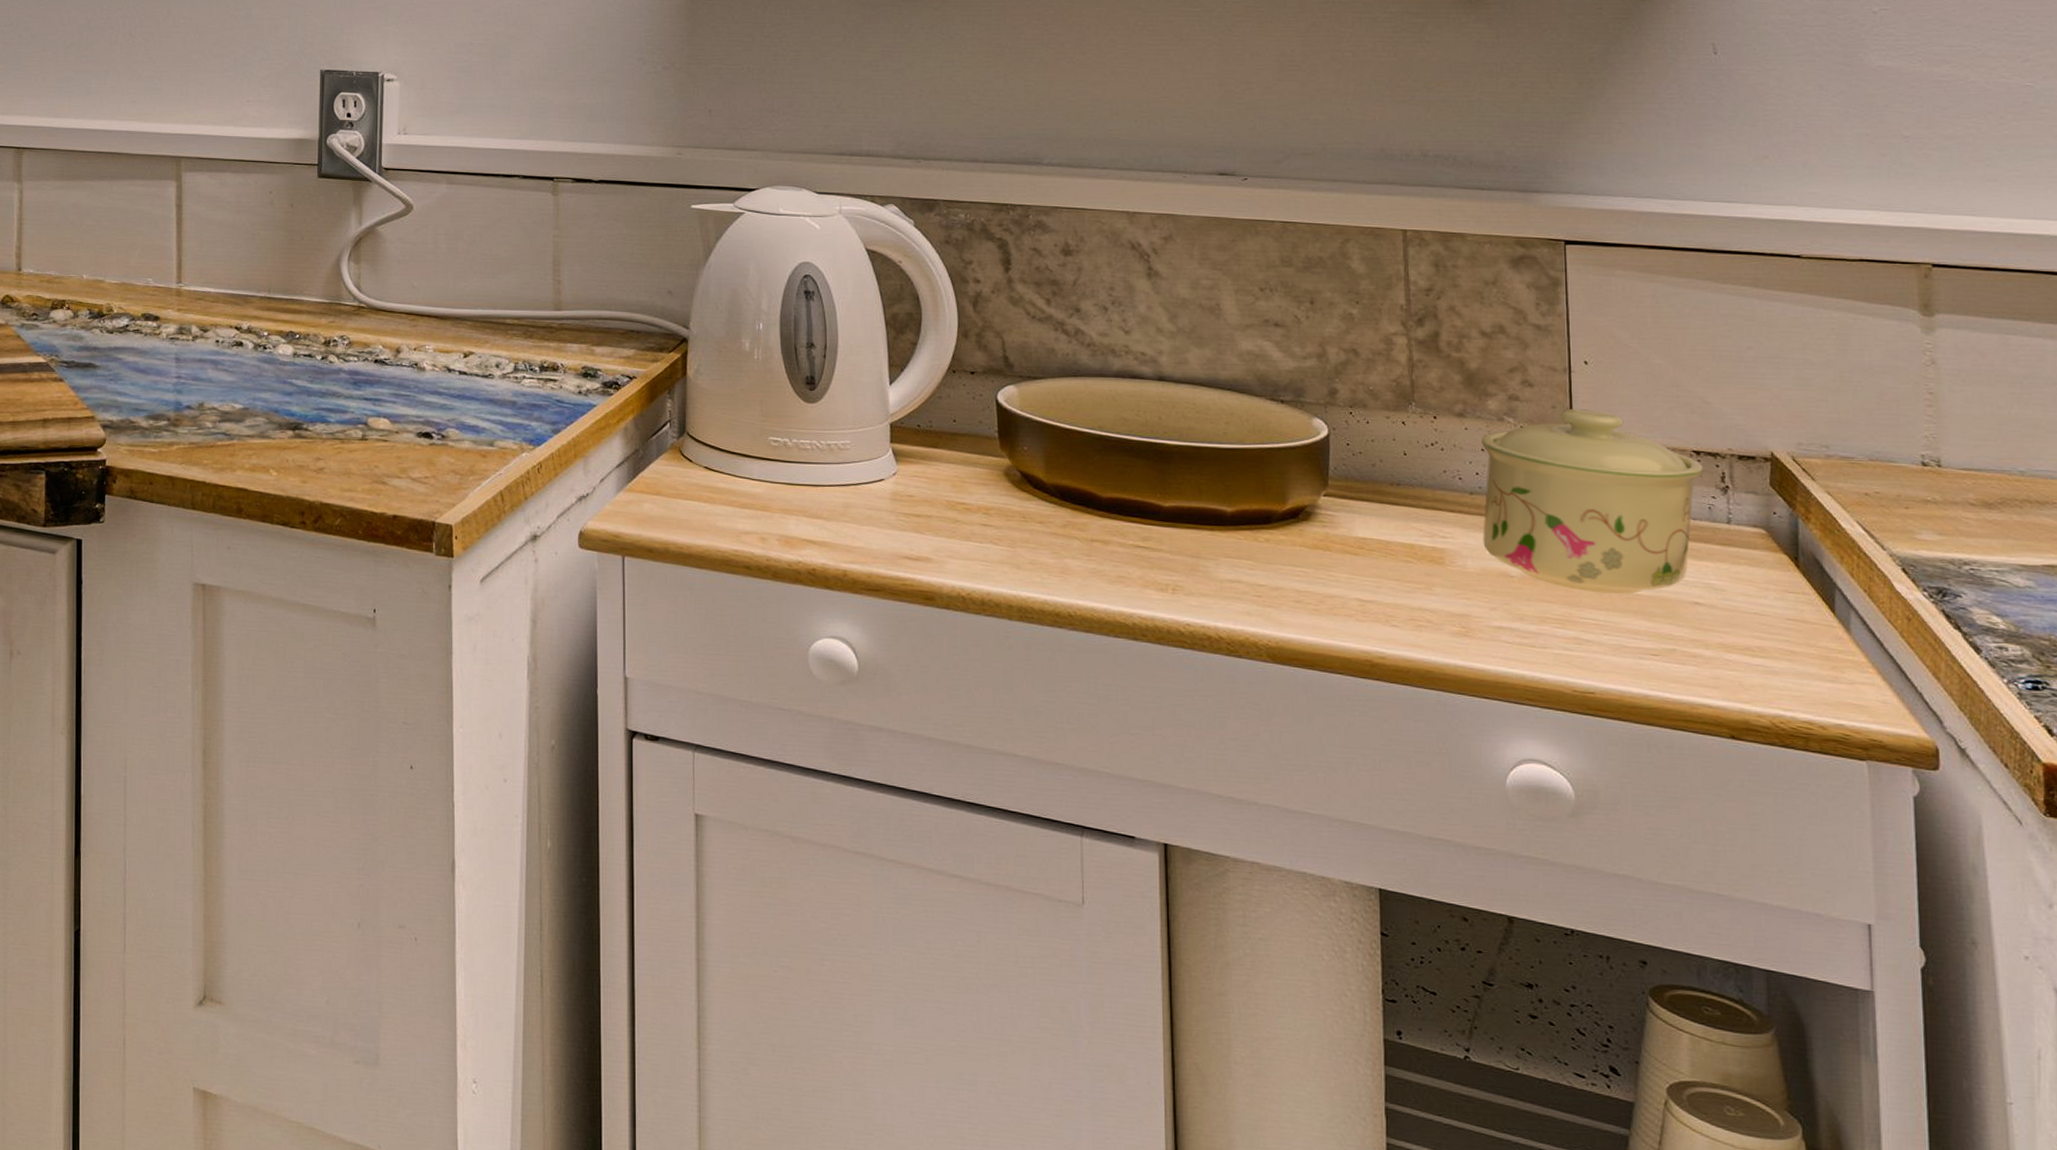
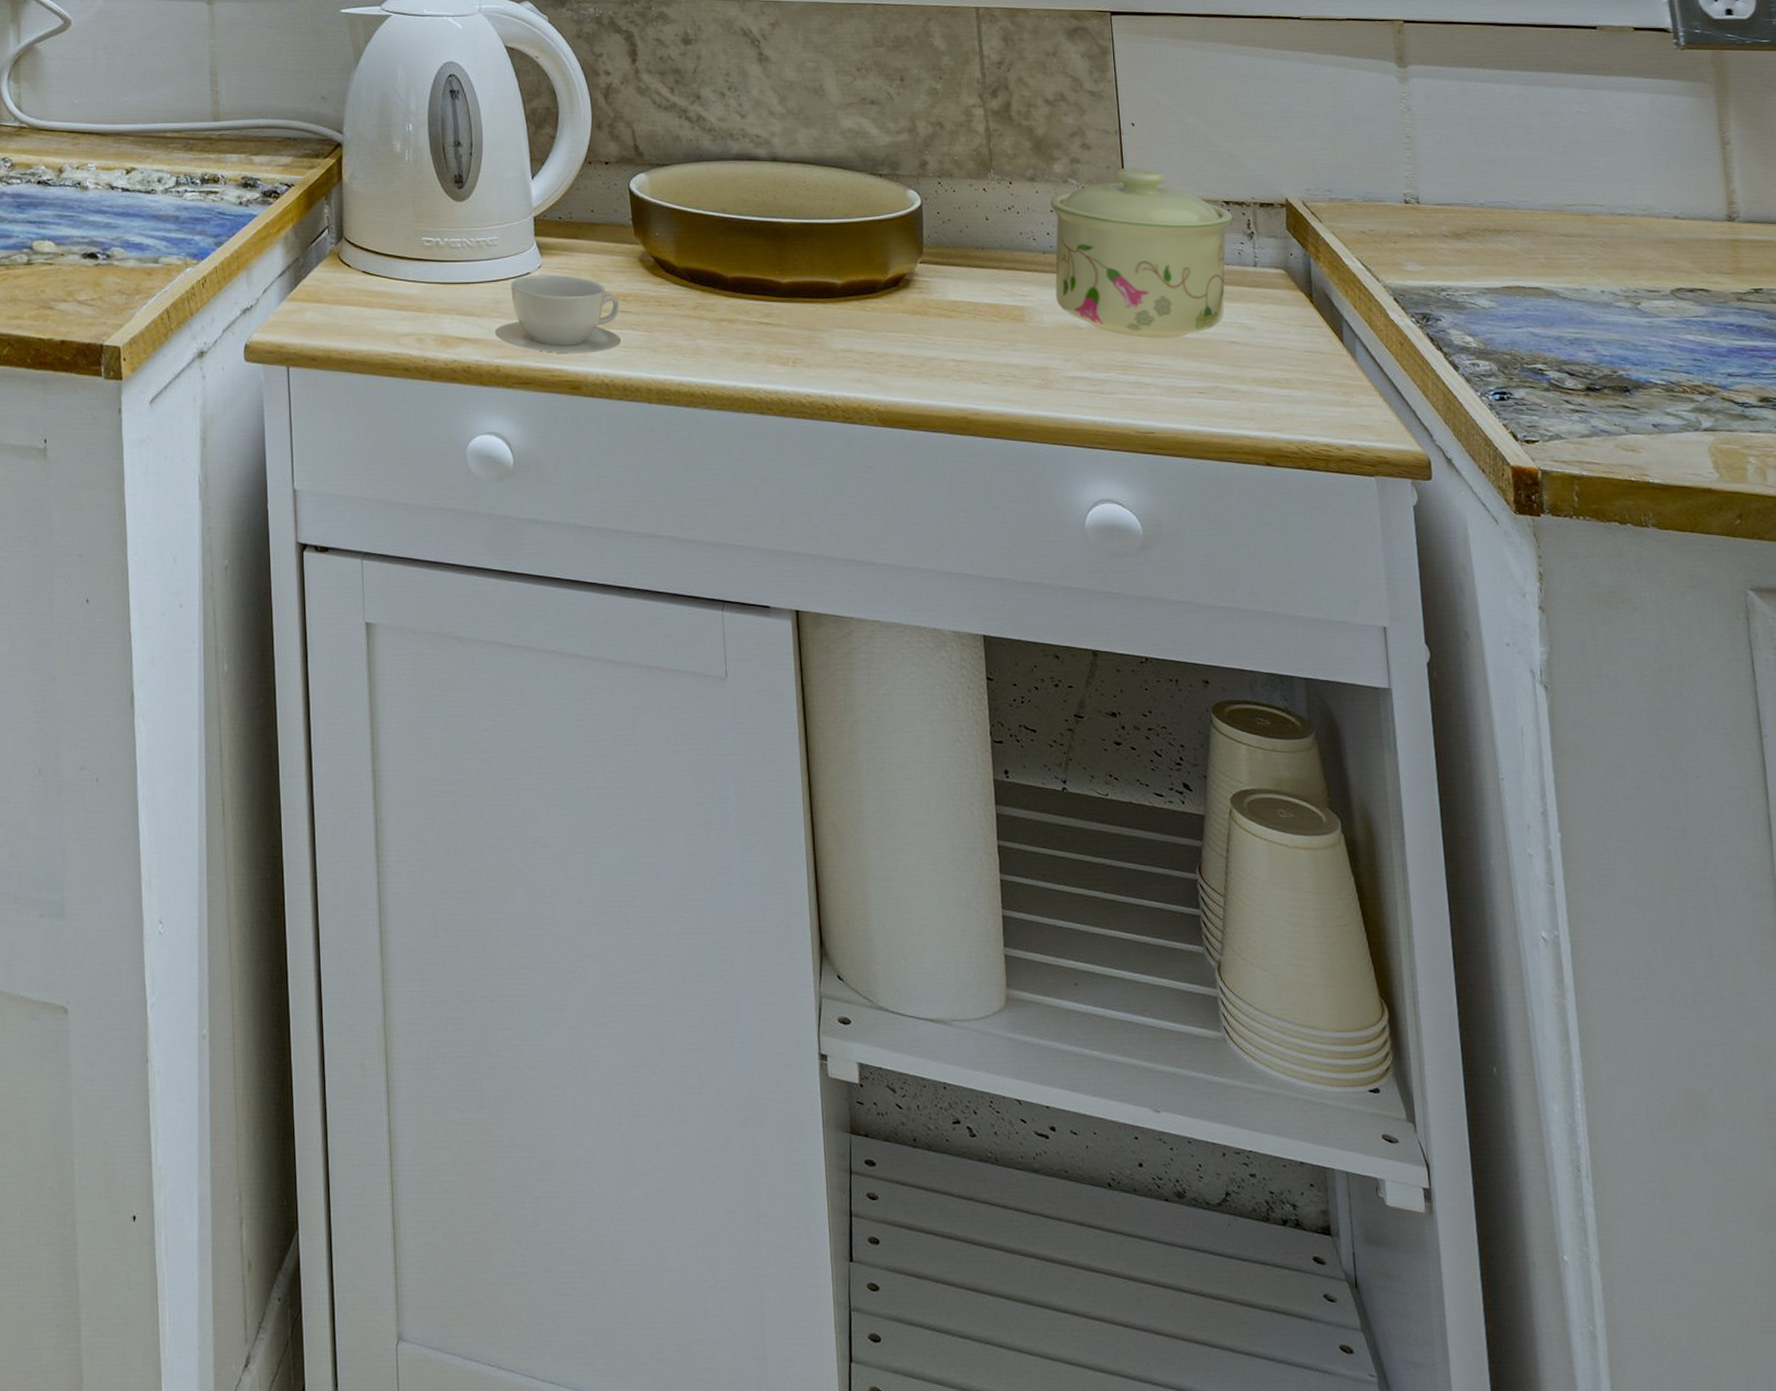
teacup: none [843,482,981,565] -> present [494,274,622,354]

